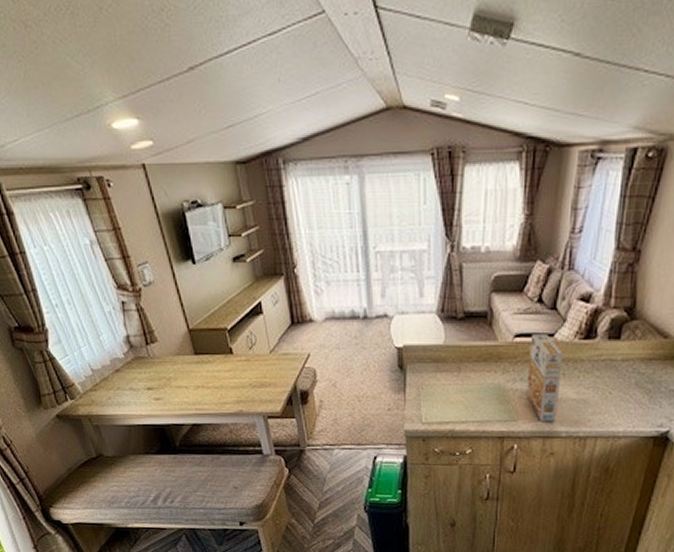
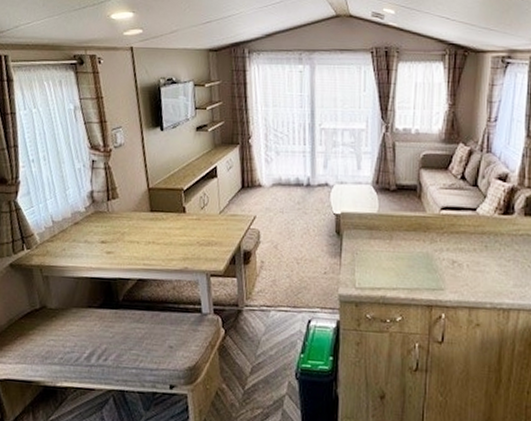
cereal box: present [527,334,563,421] -> none [453,208,485,292]

